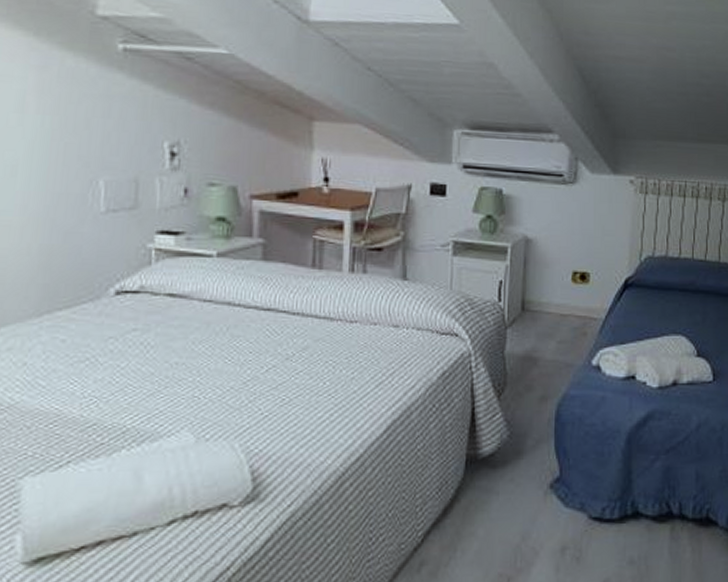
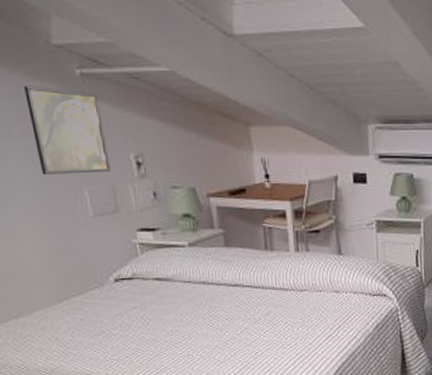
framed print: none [51,57,140,161] -> present [24,86,111,175]

